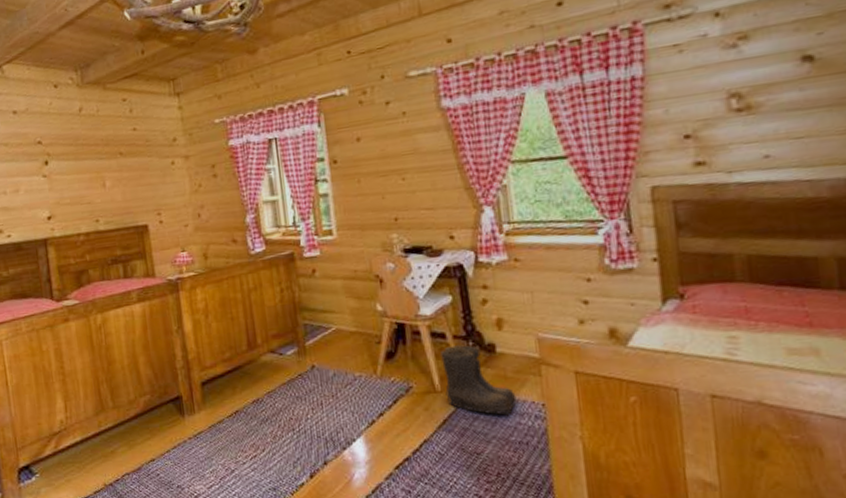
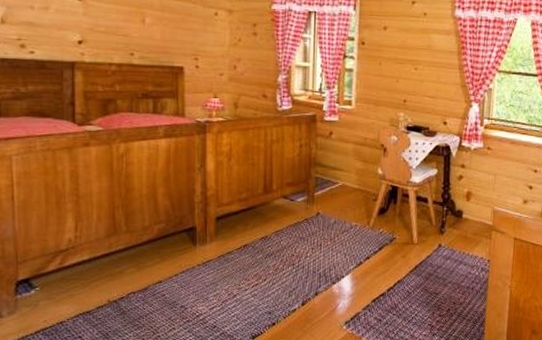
boots: present [441,345,517,416] -> none [420,209,471,266]

